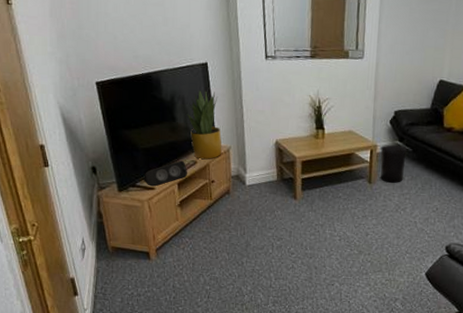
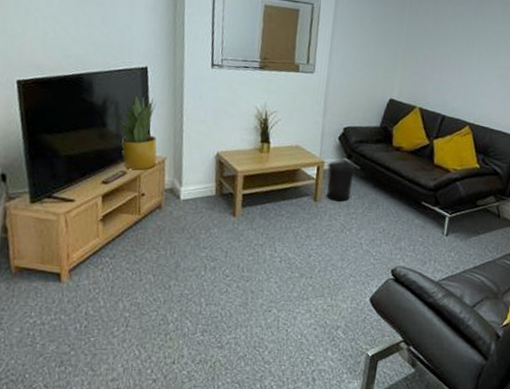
speaker: present [142,160,188,186] -> none [61,170,116,198]

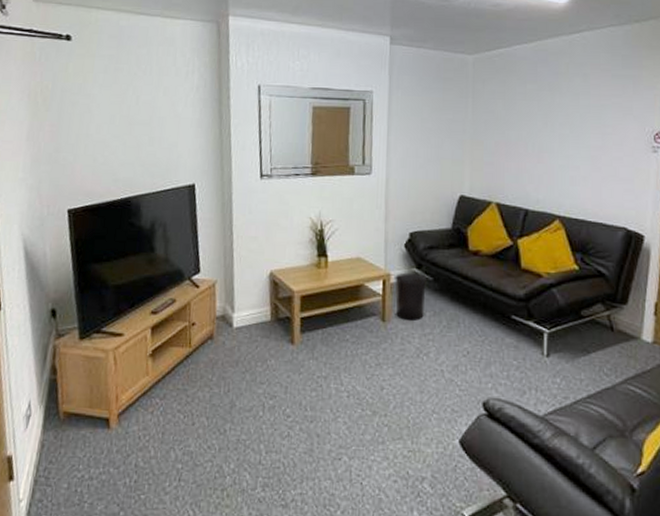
planter: present [119,95,157,171] -> none [167,215,207,297]

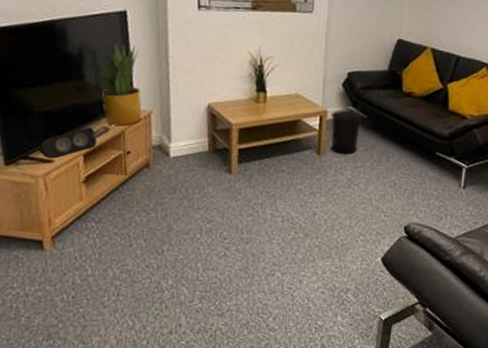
speaker: none [110,299,165,332] -> present [38,127,98,159]
planter: none [167,215,207,297] -> present [98,43,142,126]

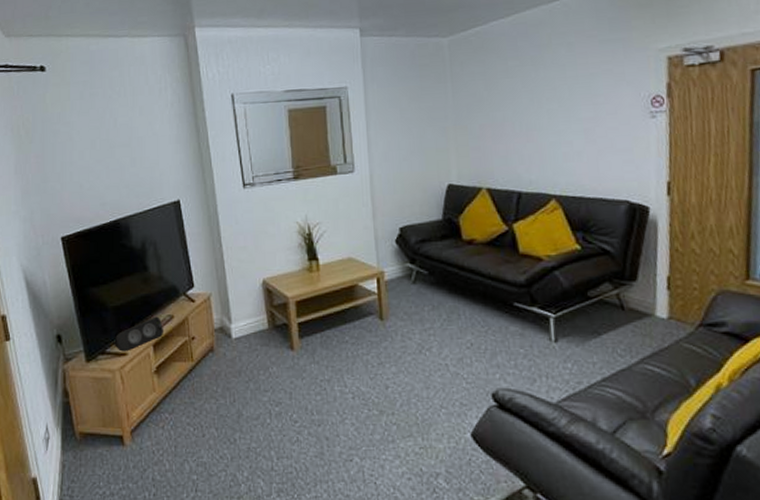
planter: present [98,43,142,126] -> none [159,231,202,313]
waste bin: present [331,110,361,155] -> none [389,268,423,317]

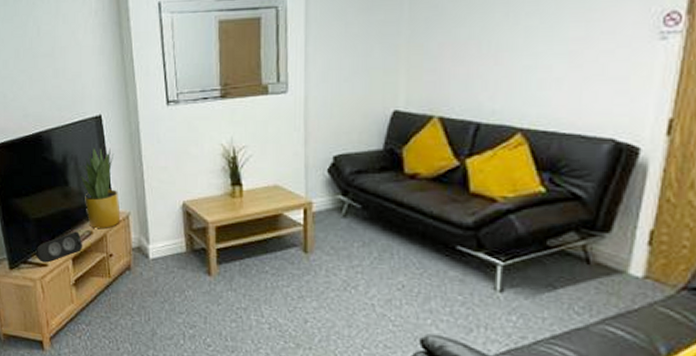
planter: none [159,231,202,313] -> present [80,148,121,229]

